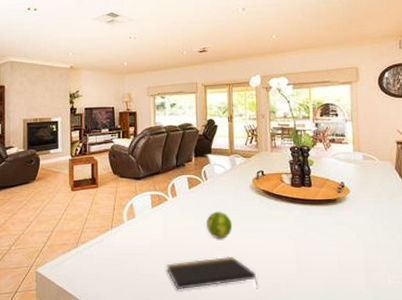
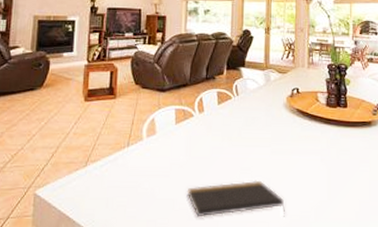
fruit: present [206,211,233,239] -> none [234,130,263,161]

